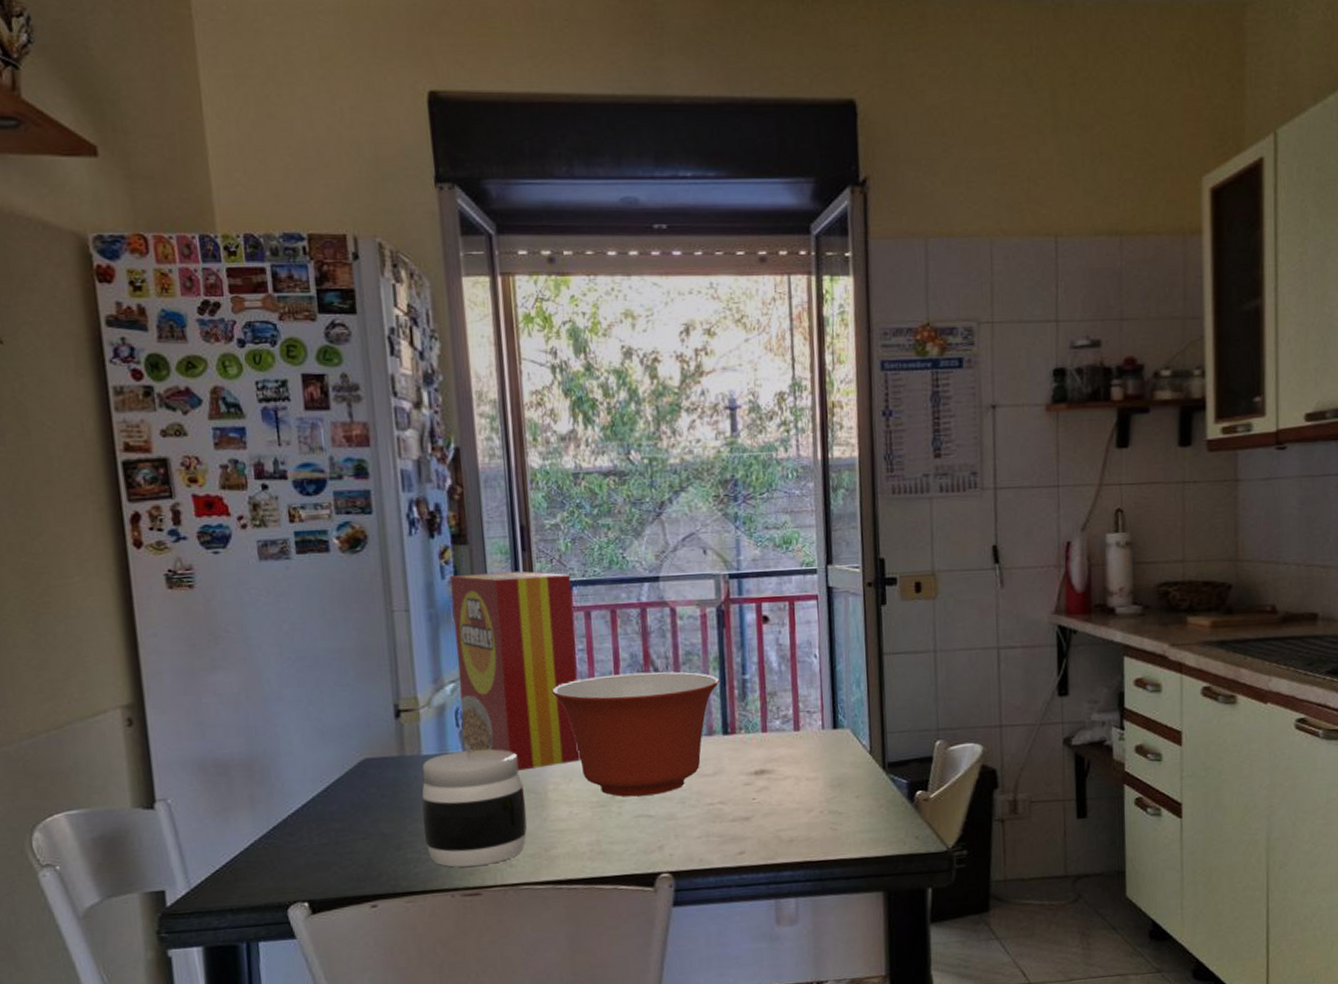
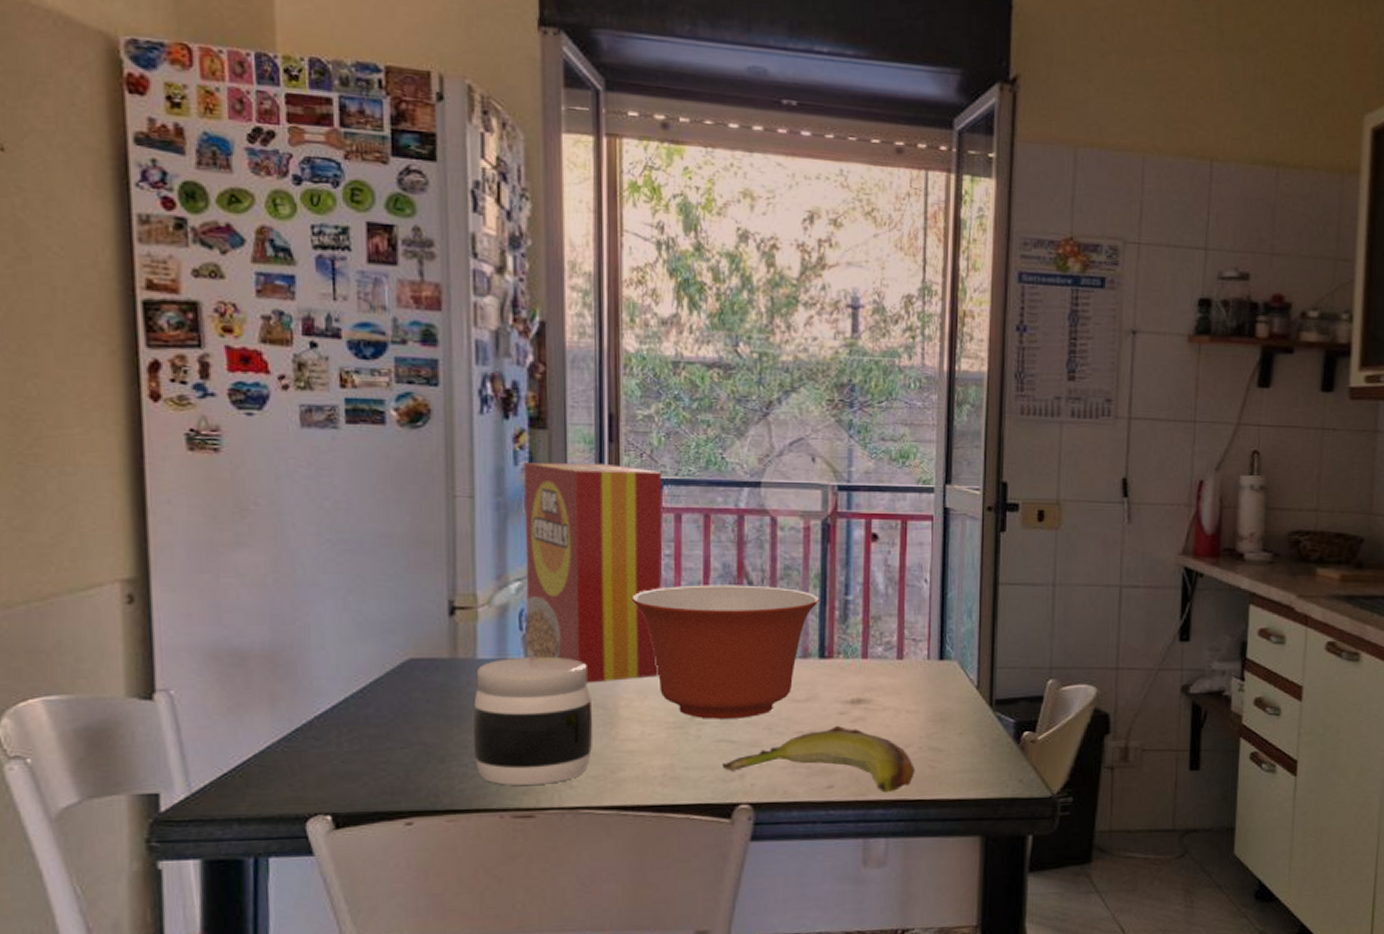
banana: none [642,795,818,856] -> present [722,725,915,793]

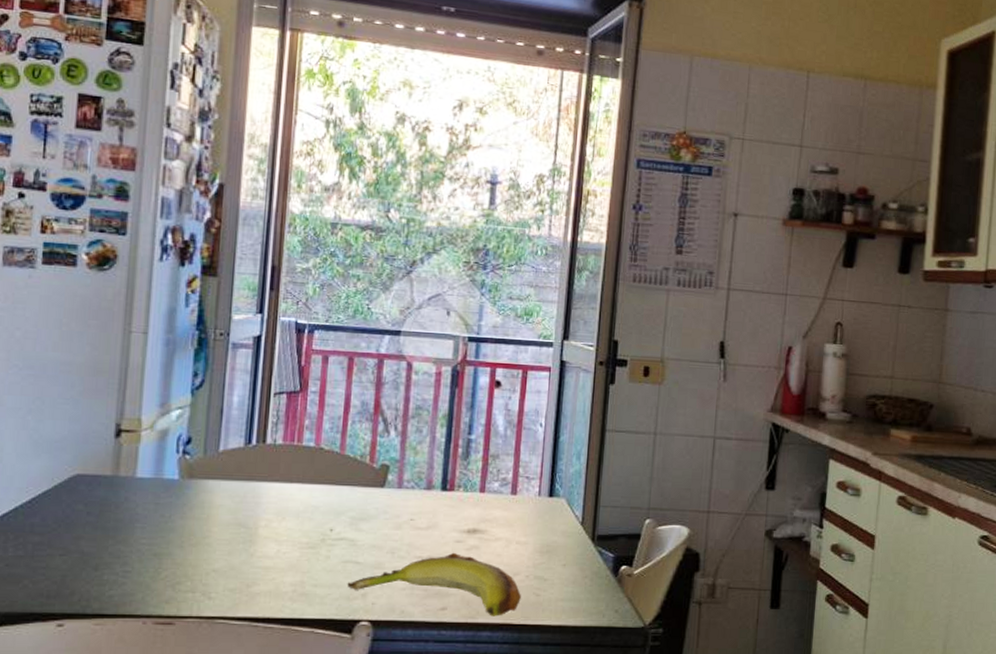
jar: present [472,656,593,786] -> none [125,477,235,594]
cereal box: present [523,462,662,683] -> none [180,305,315,504]
mixing bowl: present [631,585,820,719] -> none [278,419,446,542]

